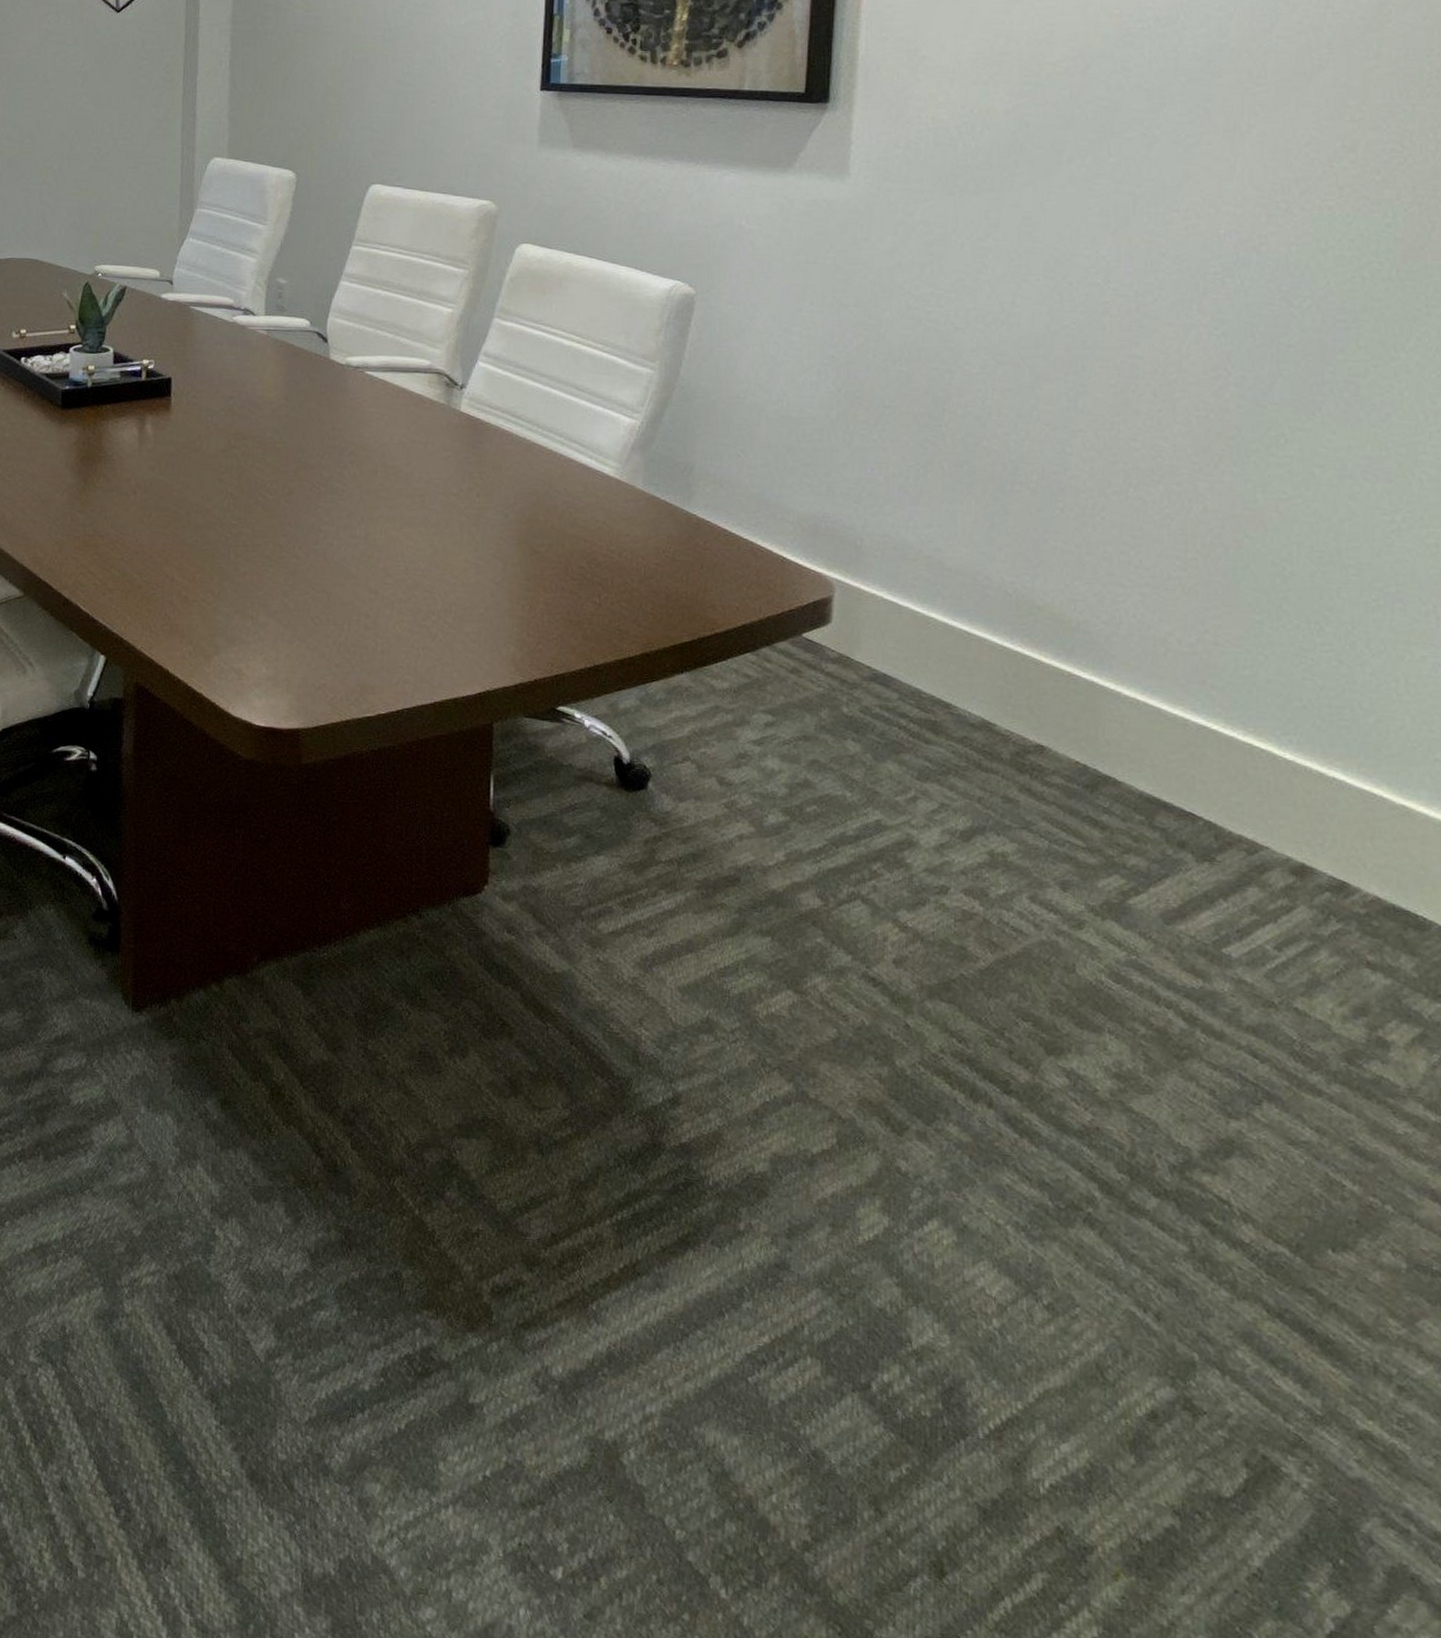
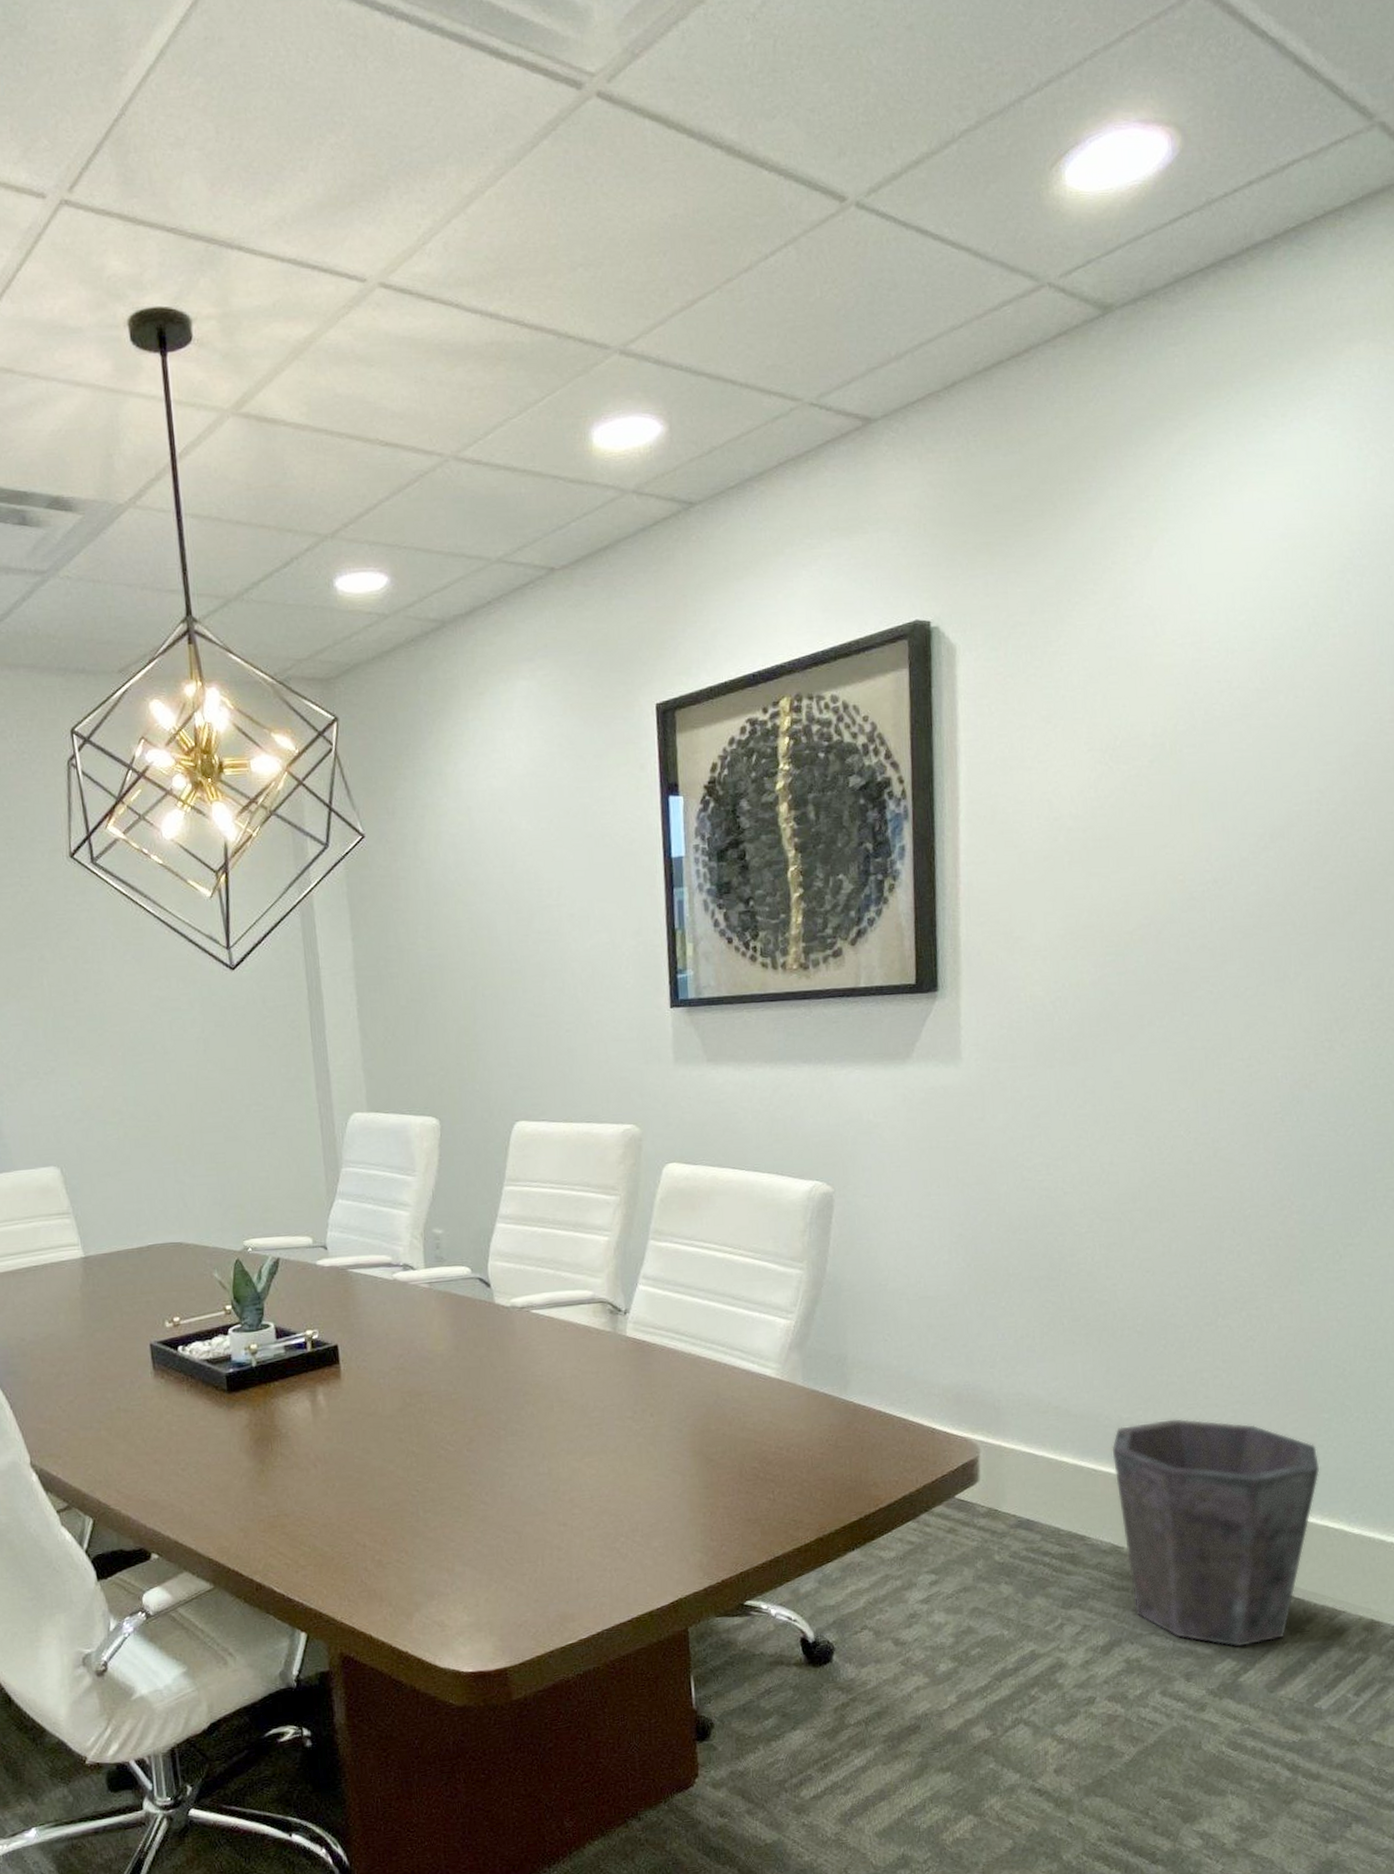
waste bin: none [990,590,1244,864] -> present [1112,1418,1319,1647]

